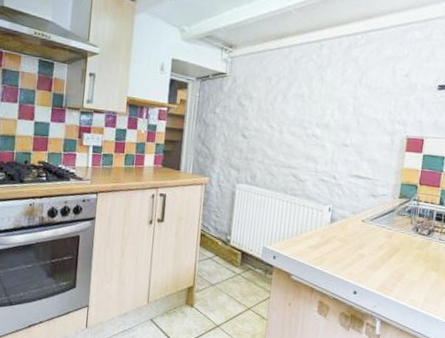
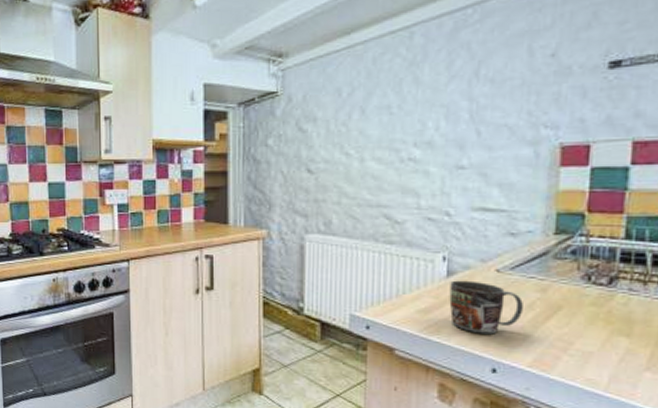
mug: none [330,226,377,266] -> present [449,280,523,335]

